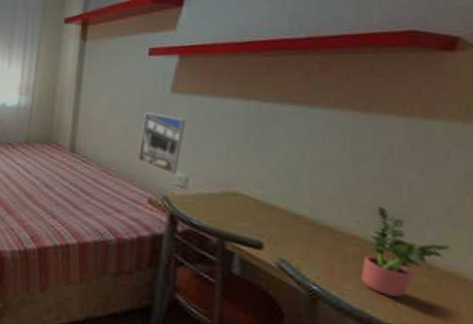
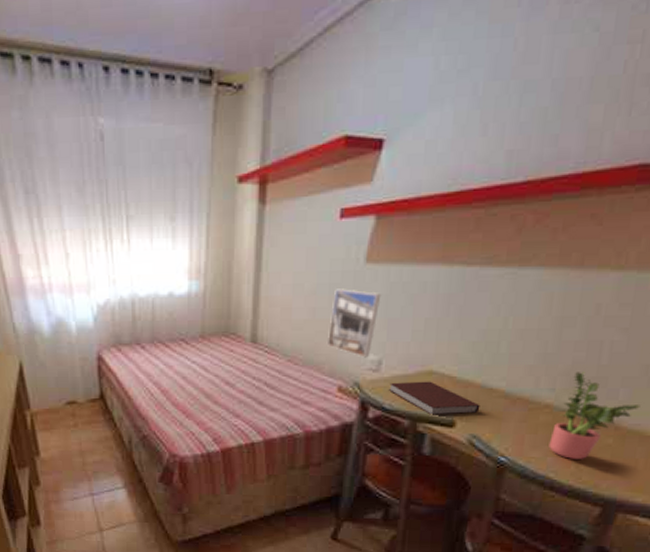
notebook: none [195,199,286,238] -> present [388,381,481,415]

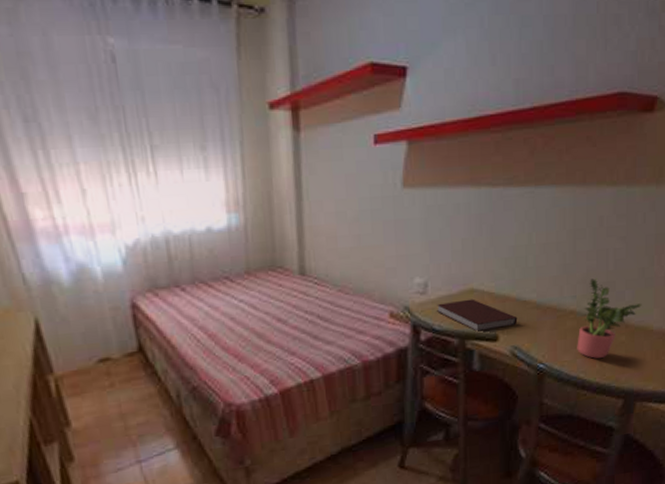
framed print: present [326,289,382,358] -> none [374,214,421,282]

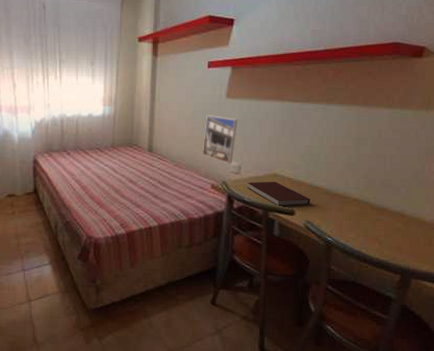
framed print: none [374,214,421,282] -> present [202,115,238,164]
potted plant: present [577,278,642,359] -> none [359,176,415,240]

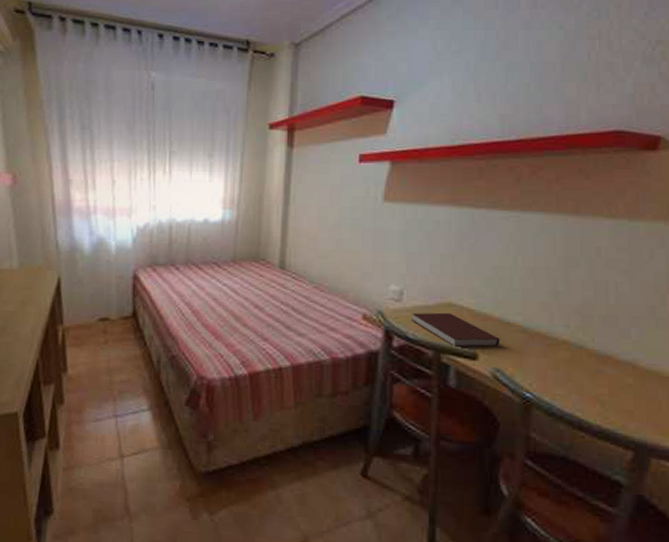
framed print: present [202,115,238,164] -> none [350,223,399,288]

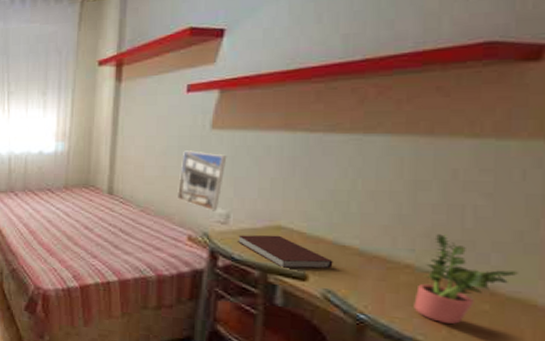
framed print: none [350,223,399,288] -> present [176,150,227,211]
potted plant: none [571,310,653,399] -> present [413,234,518,325]

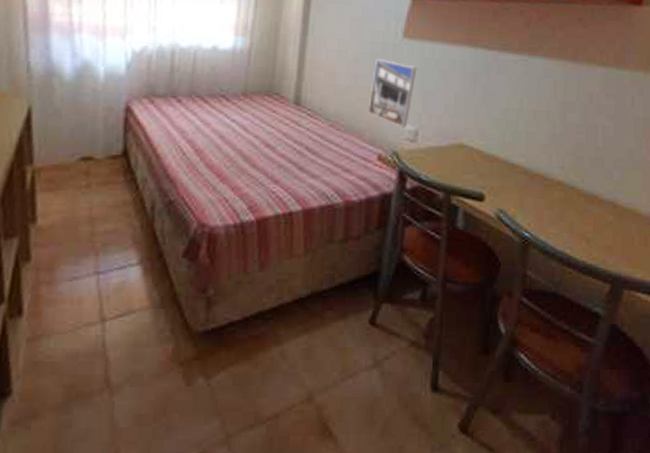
notebook: present [236,234,333,269] -> none [424,153,505,189]
potted plant: present [413,234,518,325] -> none [563,152,630,237]

